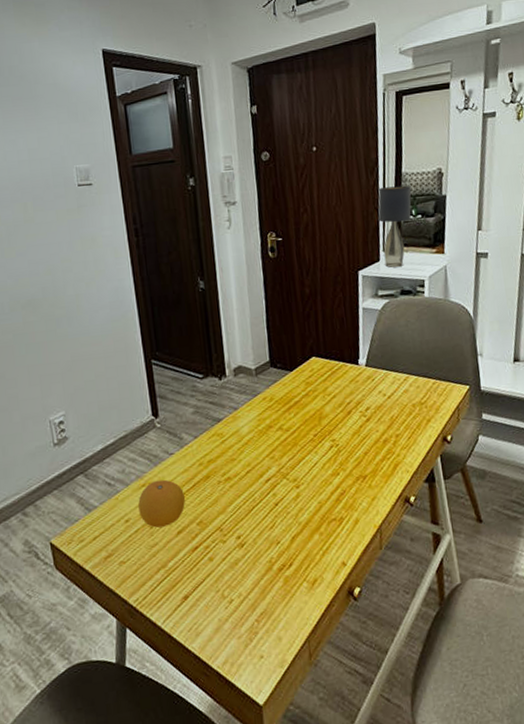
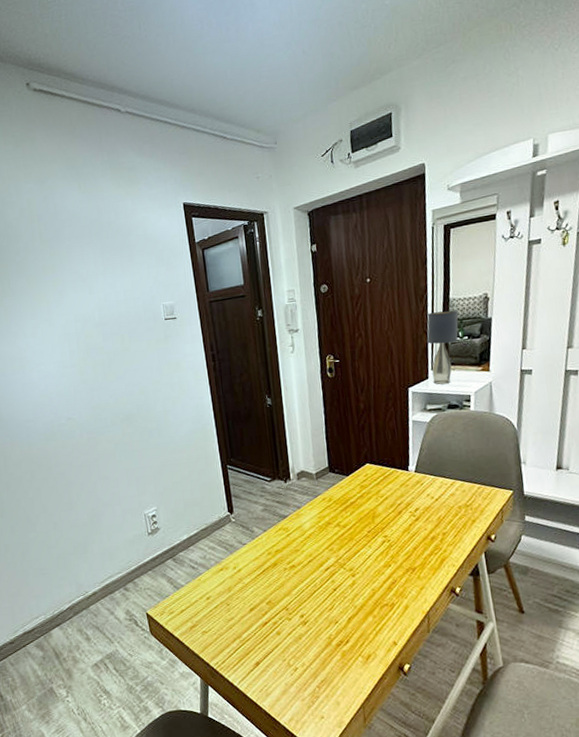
fruit: present [138,479,185,528] -> none [217,565,256,605]

